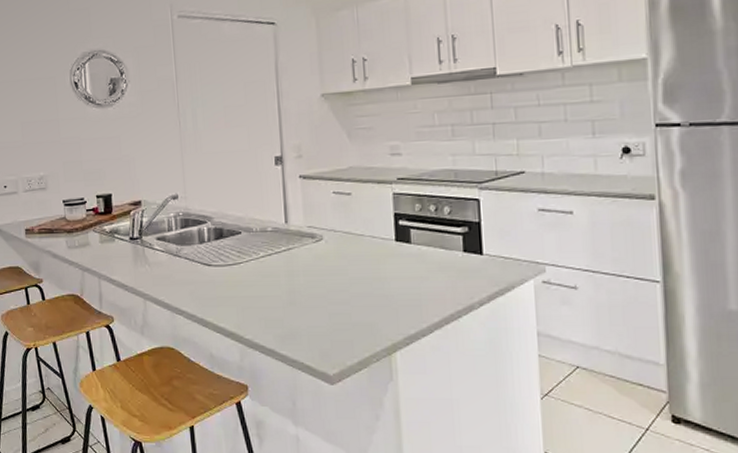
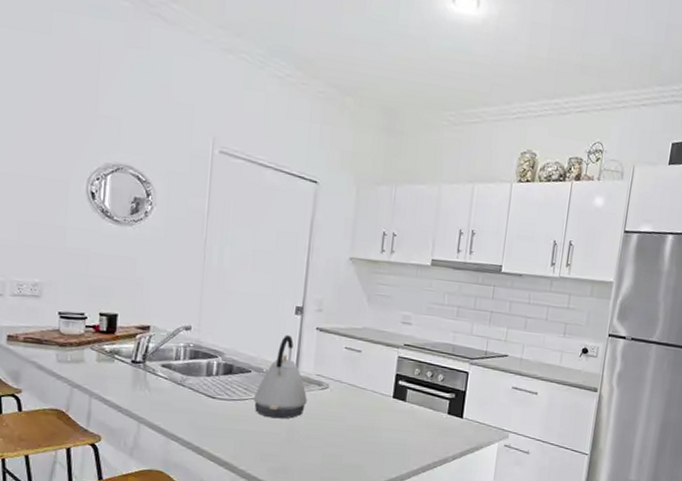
kettle: none [247,188,303,280] -> present [253,334,307,419]

